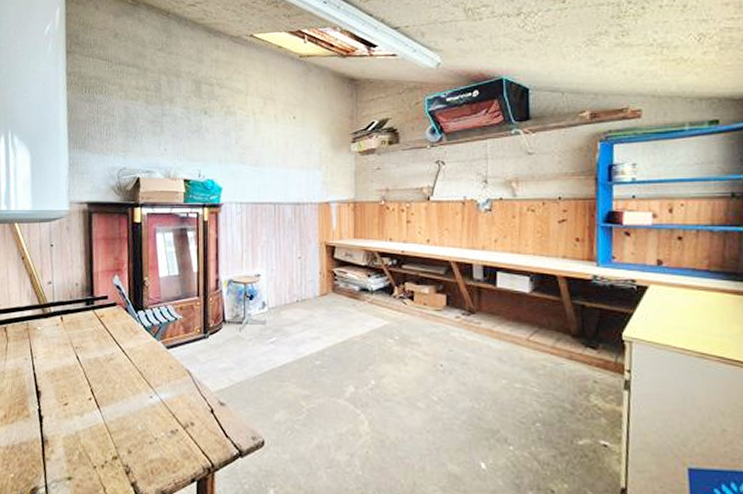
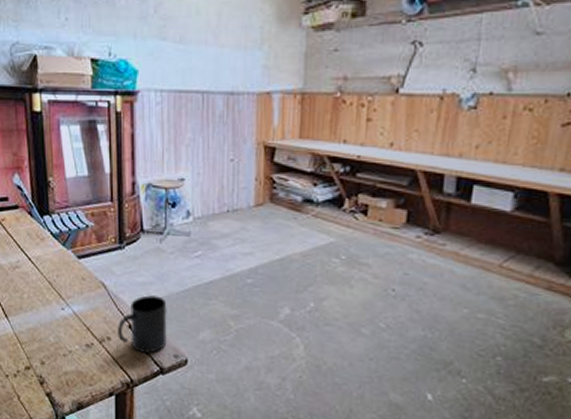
mug: none [201,380,246,437] -> present [118,295,167,353]

